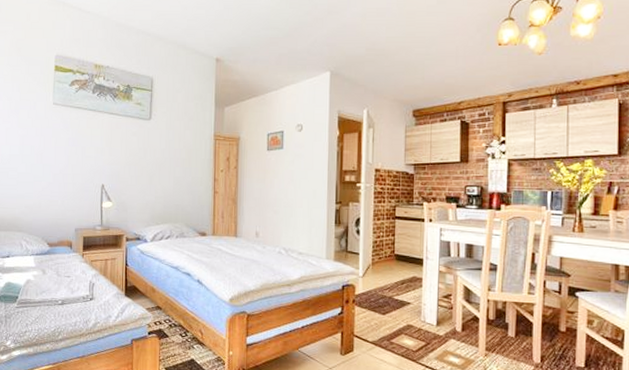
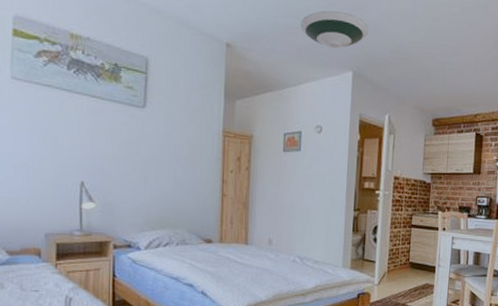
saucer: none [280,18,344,52] -> present [300,10,368,49]

